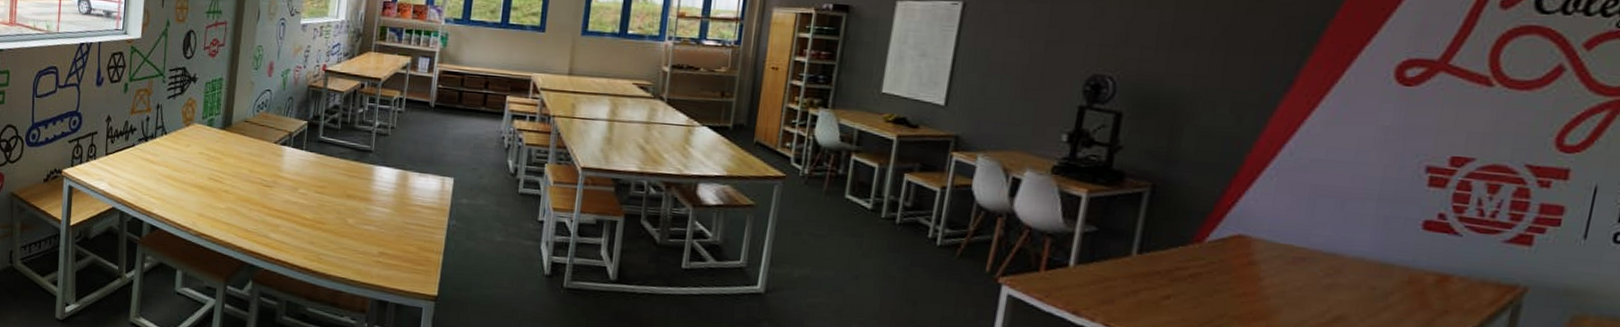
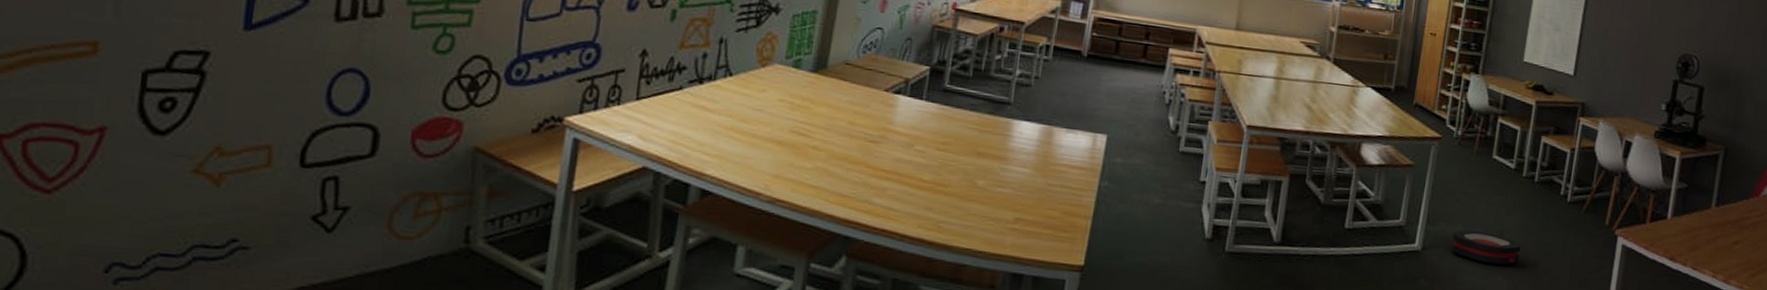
robot vacuum: none [797,273,880,311] -> present [1451,230,1521,265]

